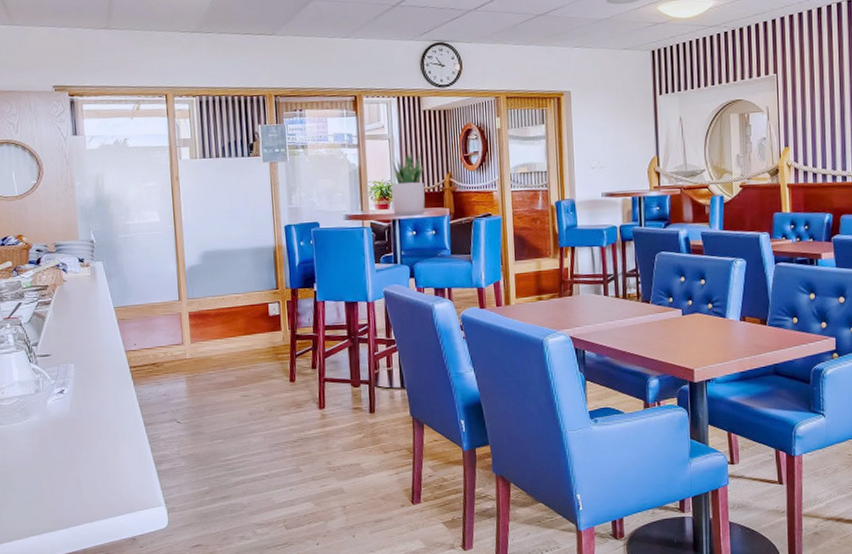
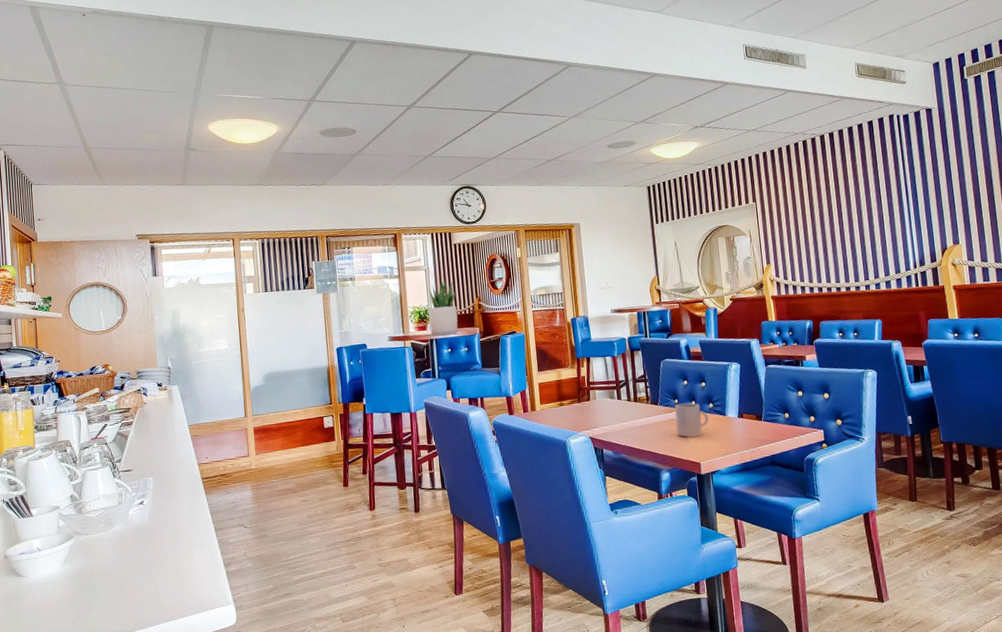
cup: none [668,302,707,341] -> present [674,403,709,438]

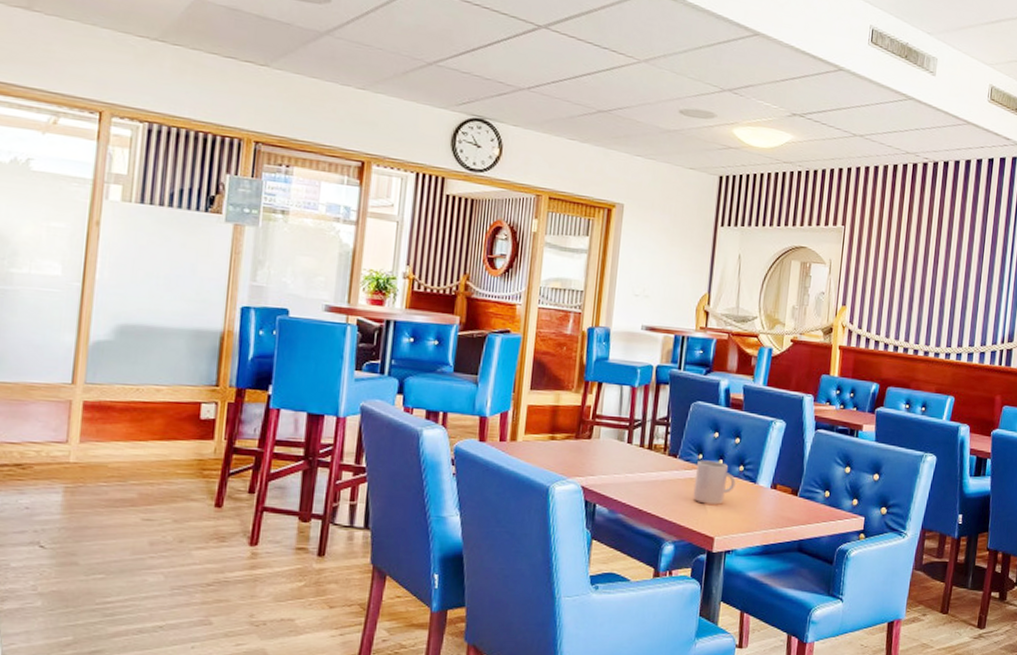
planter: present [427,279,458,336] -> none [389,241,437,320]

